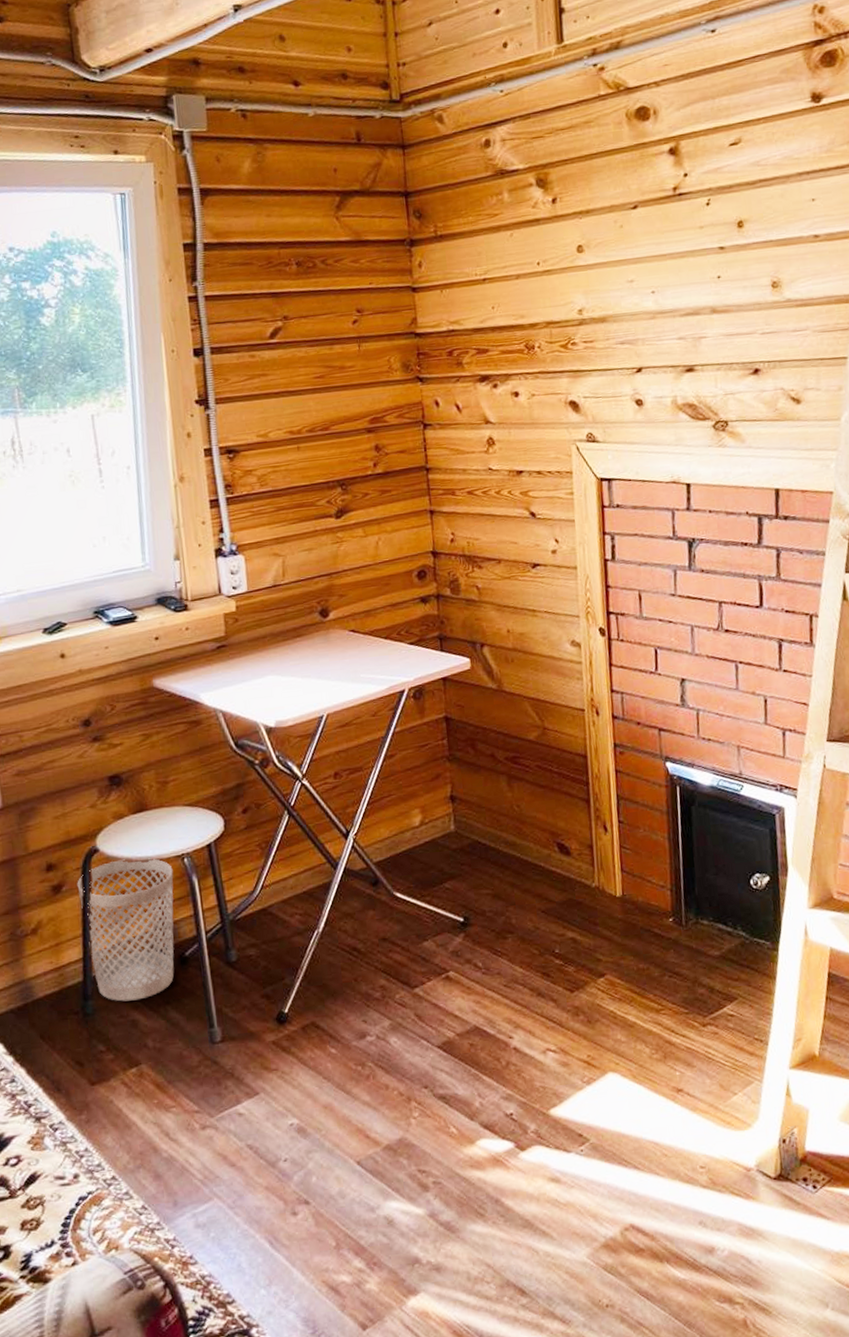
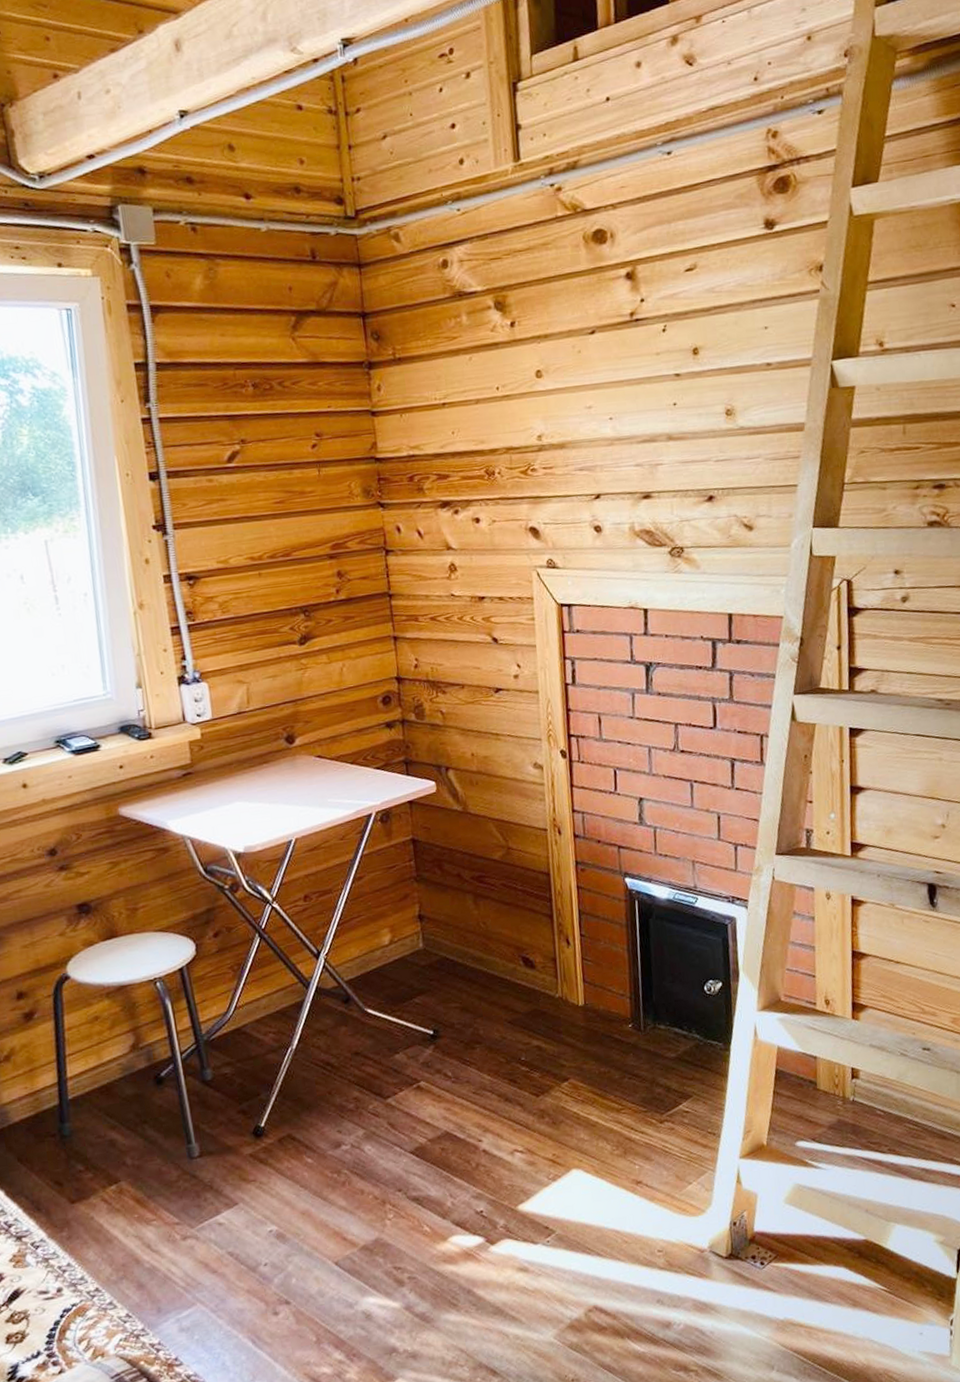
wastebasket: present [77,858,174,1002] -> none [49,983,151,1123]

